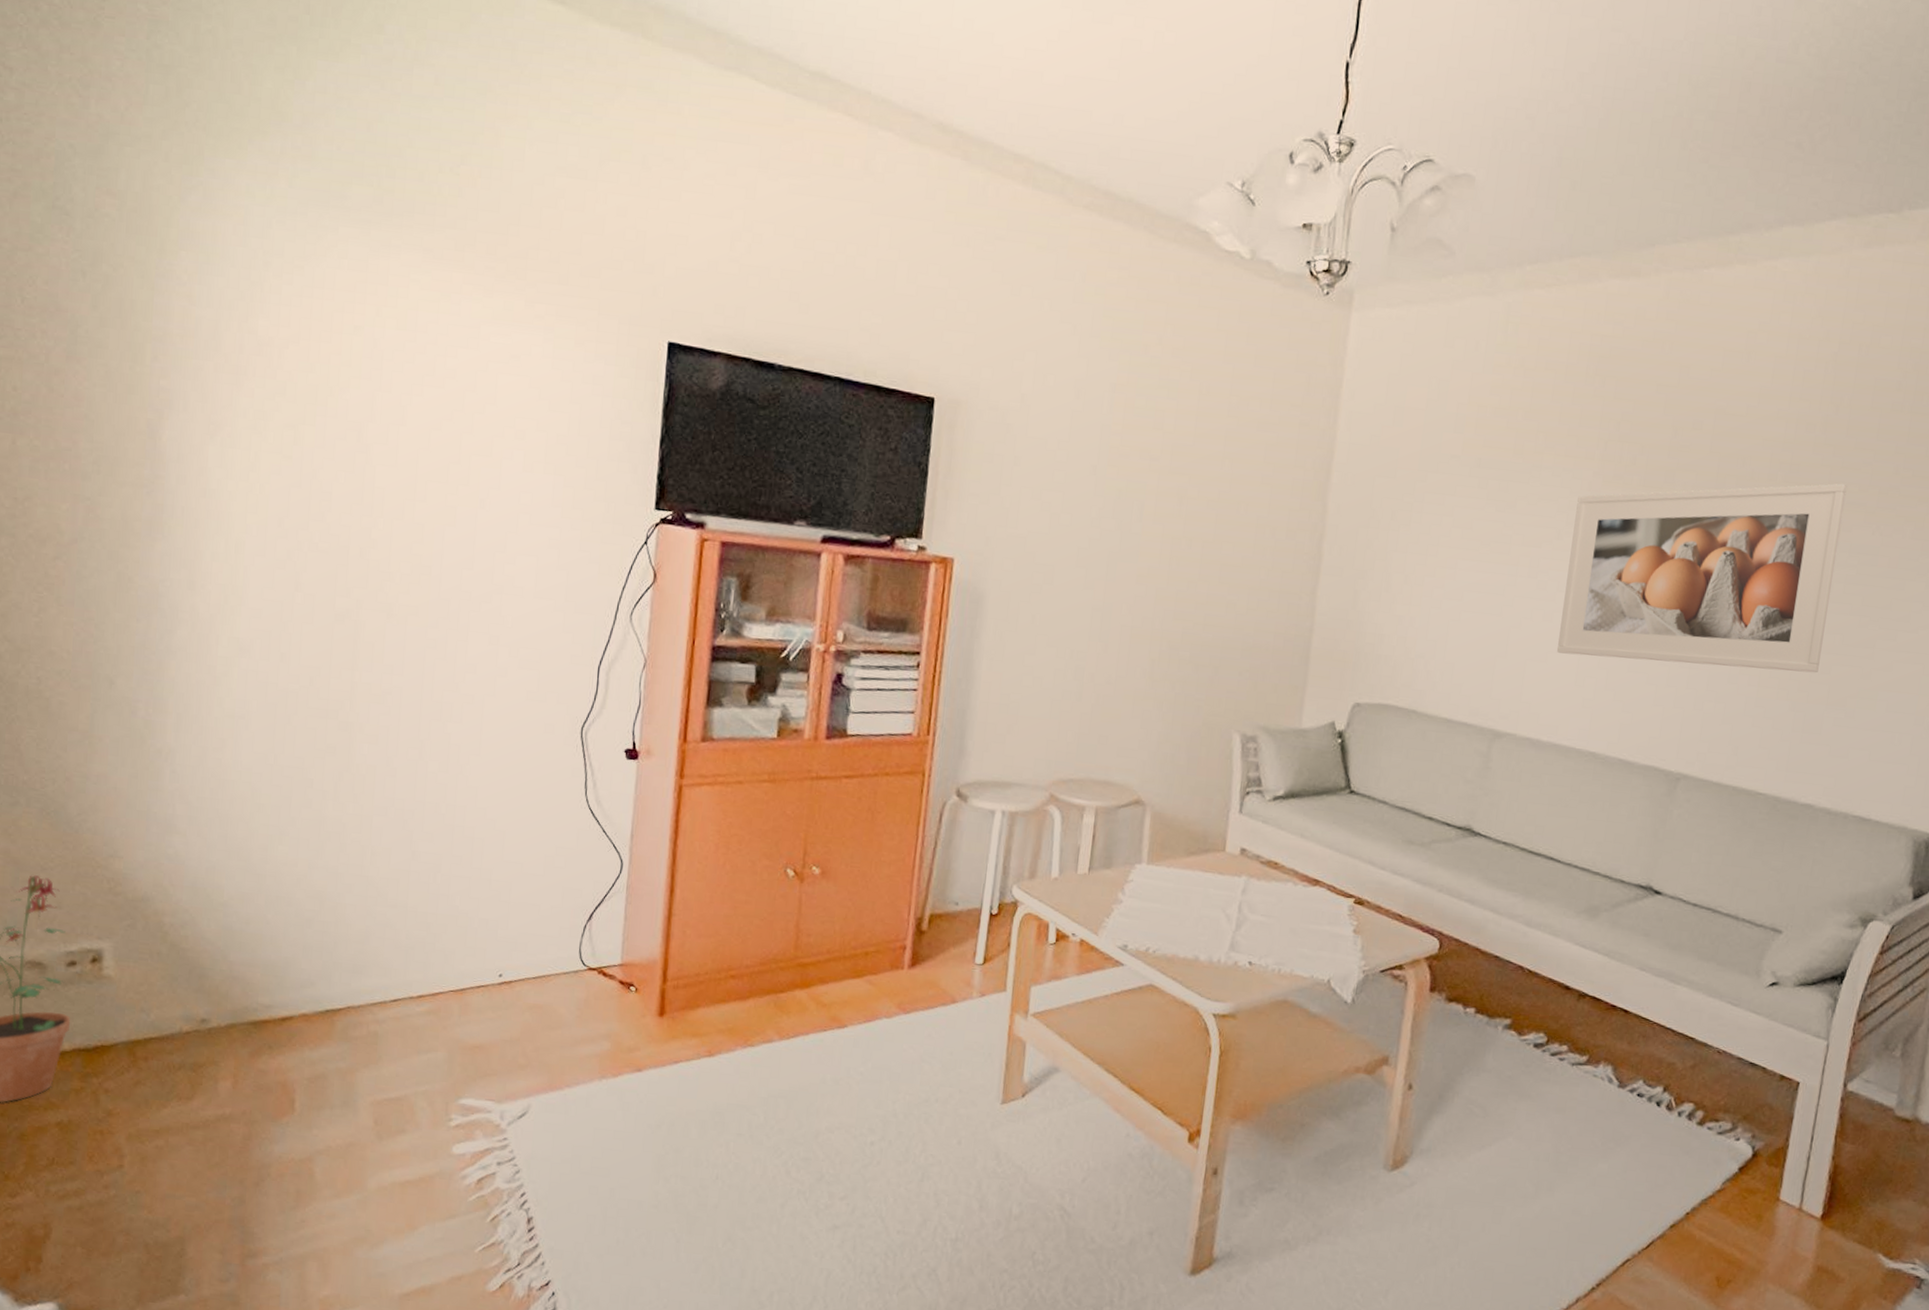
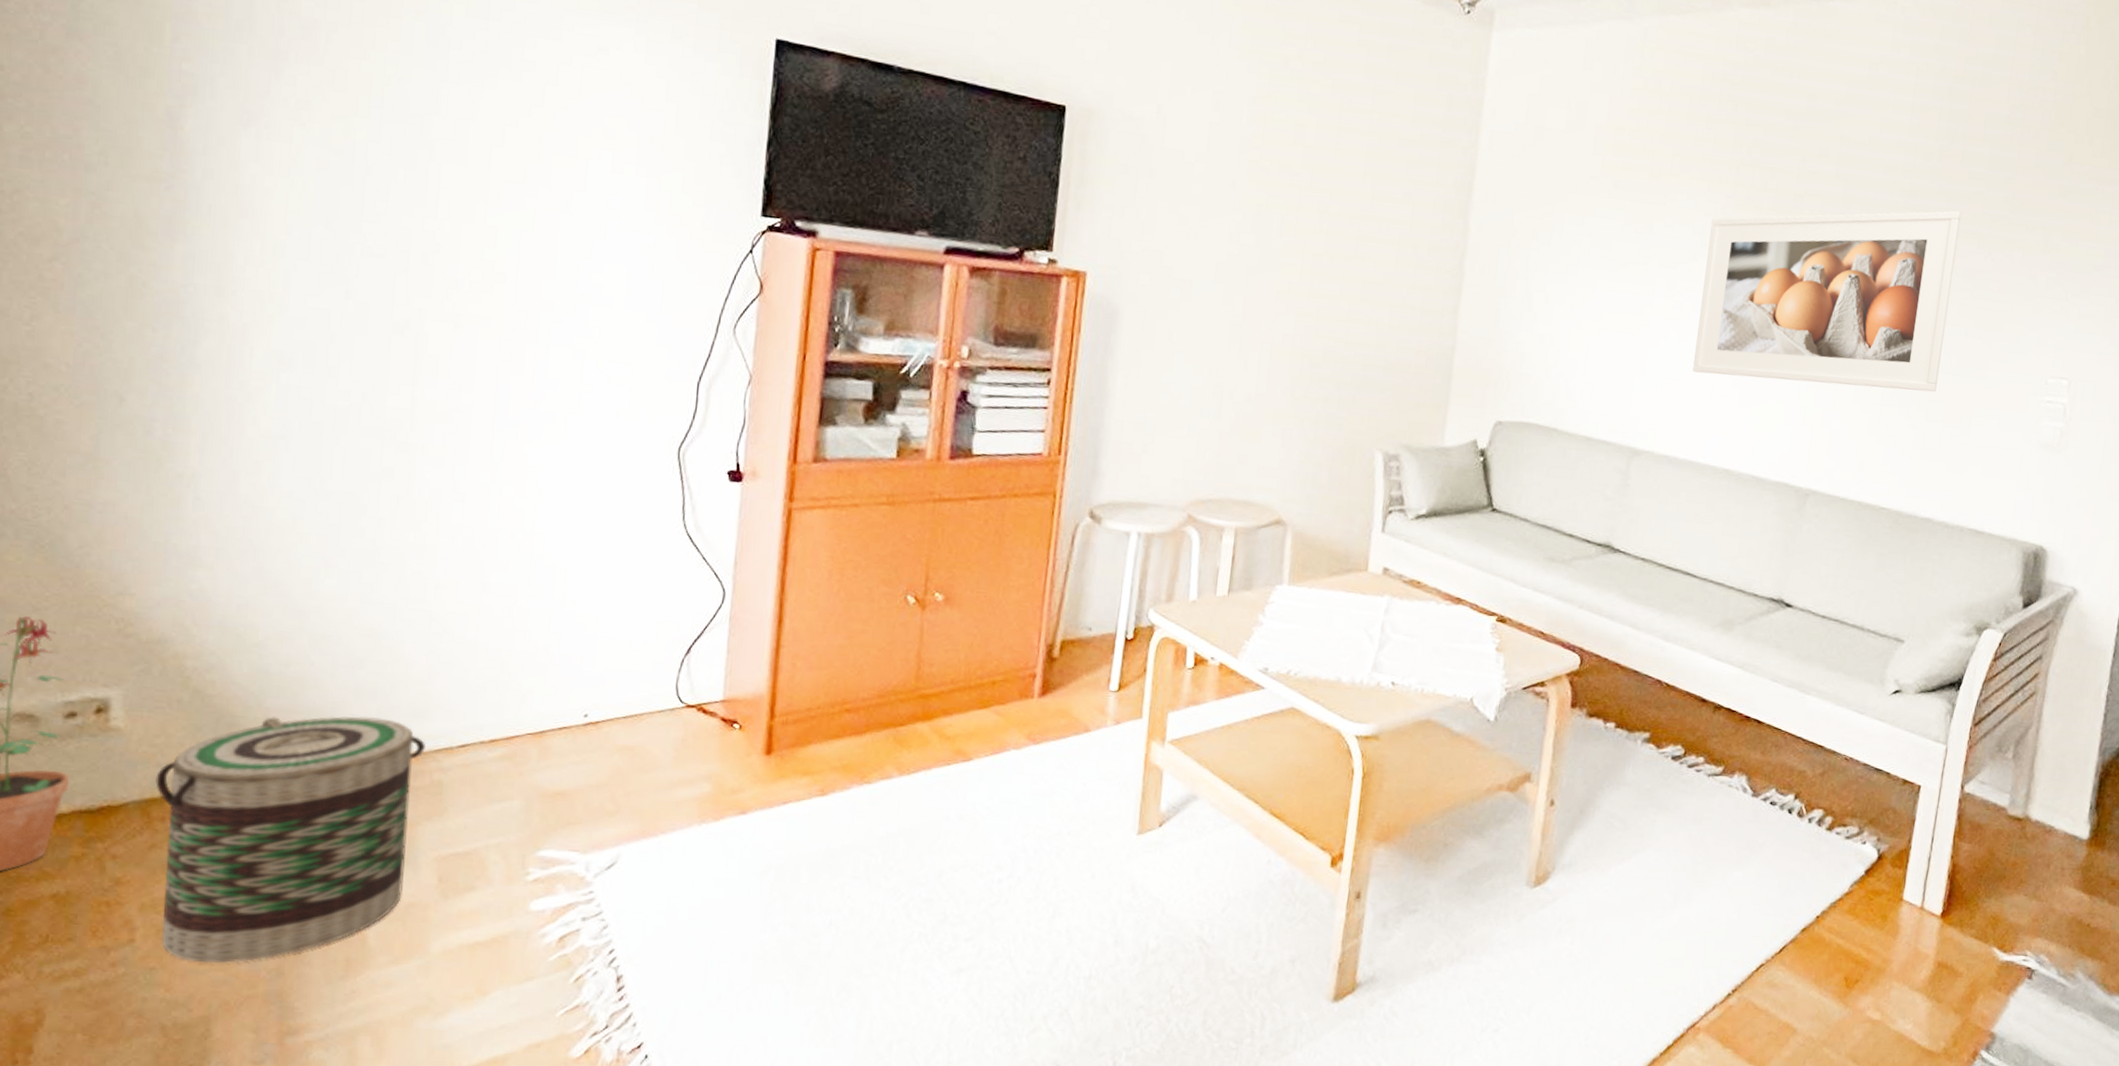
basket: none [140,969,363,1191] -> present [155,716,425,964]

